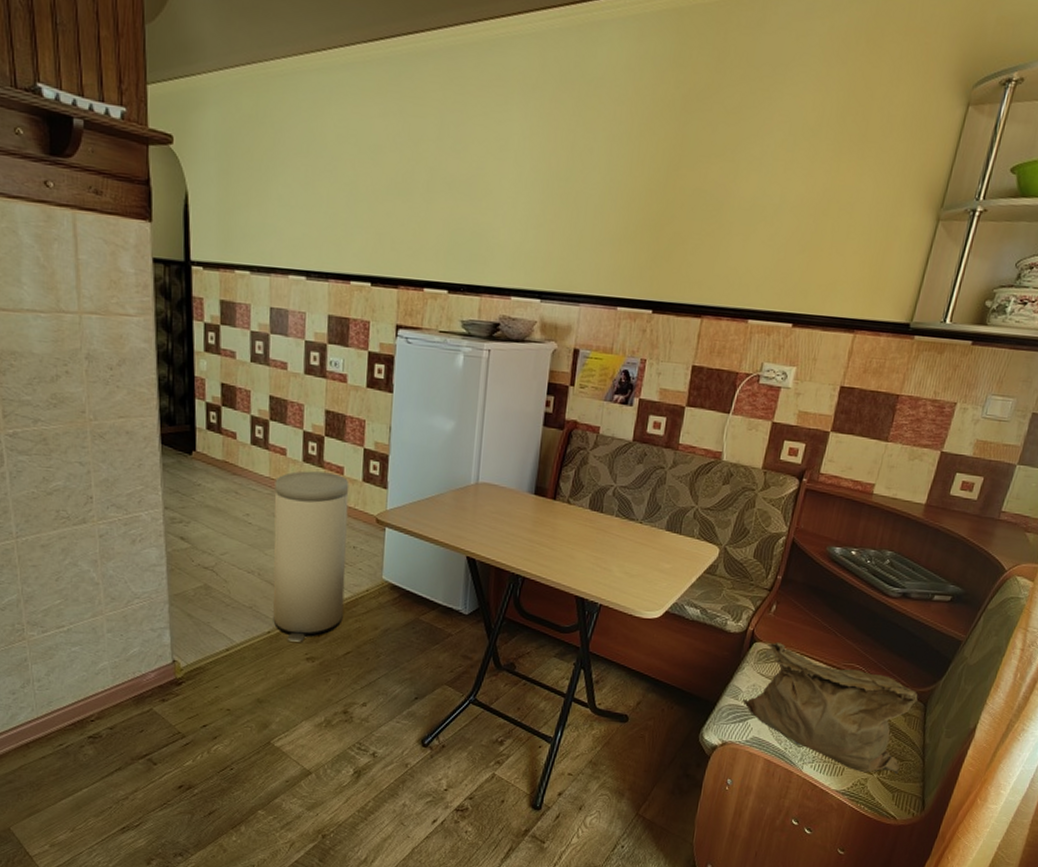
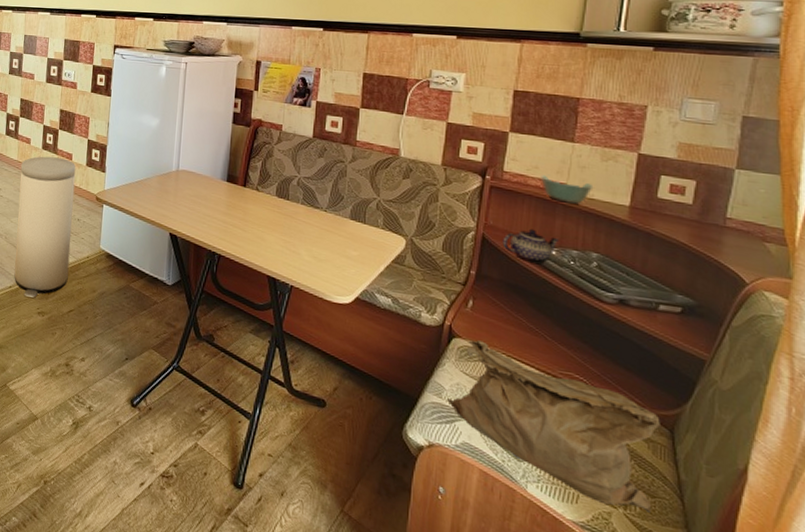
teapot: none [809,530,861,565] -> present [502,228,560,264]
bowl: none [852,475,899,504] -> present [541,174,594,204]

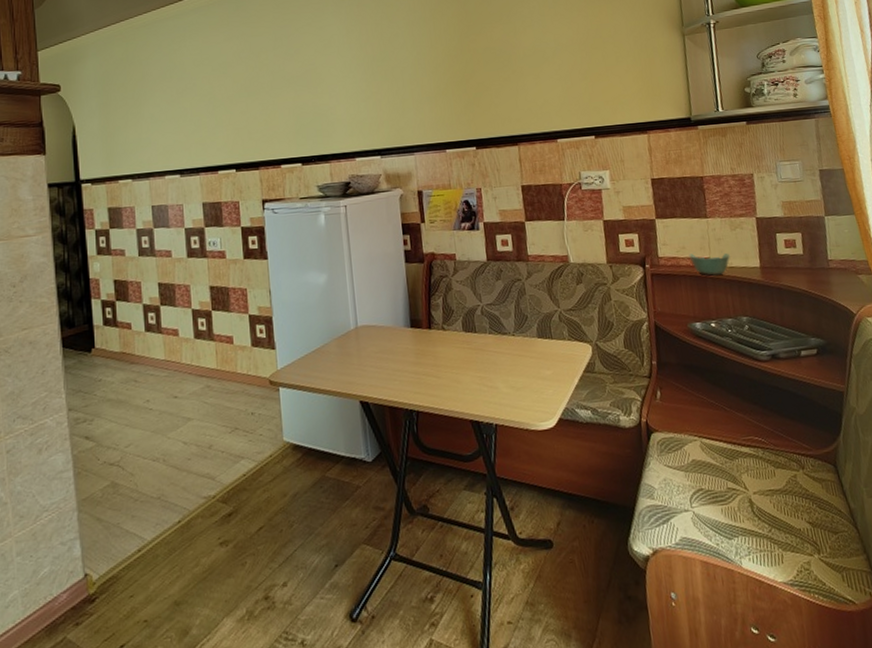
pedal bin: present [14,156,76,299] -> none [170,343,251,529]
bag: present [447,340,660,513] -> none [659,429,838,556]
teapot: present [502,228,560,264] -> none [671,306,716,340]

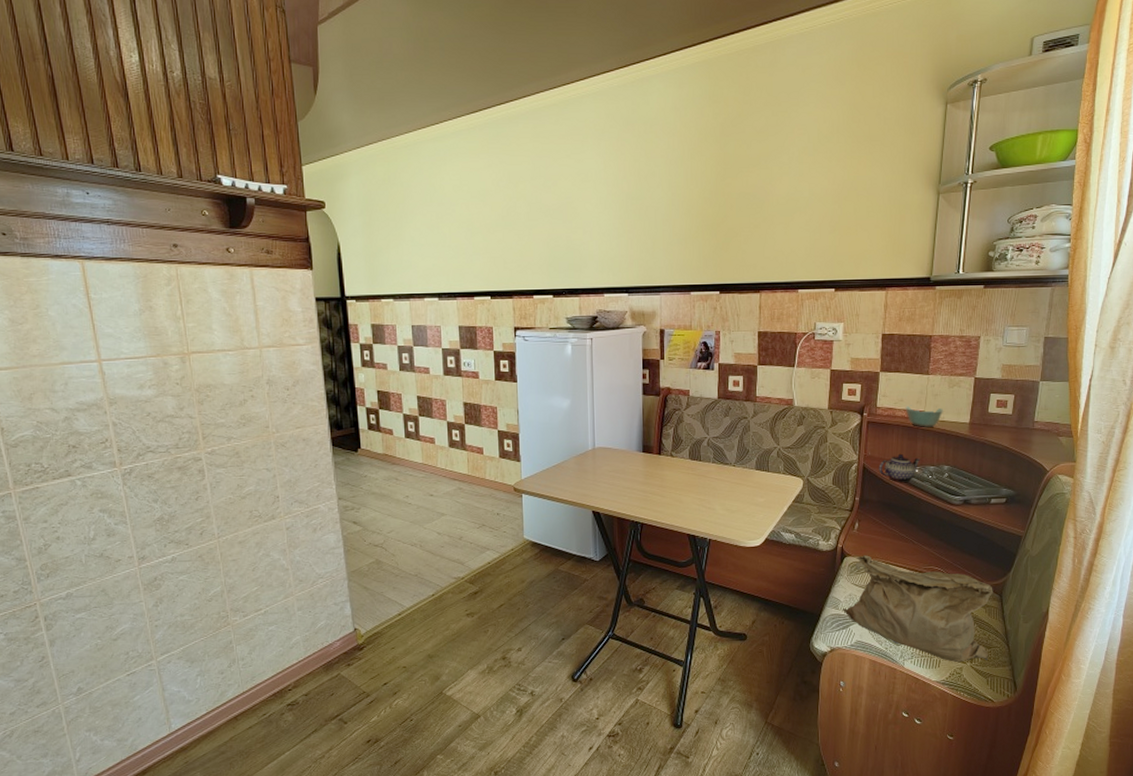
bag: none [659,429,838,556] -> present [843,555,993,663]
teapot: none [671,306,716,340] -> present [879,453,921,482]

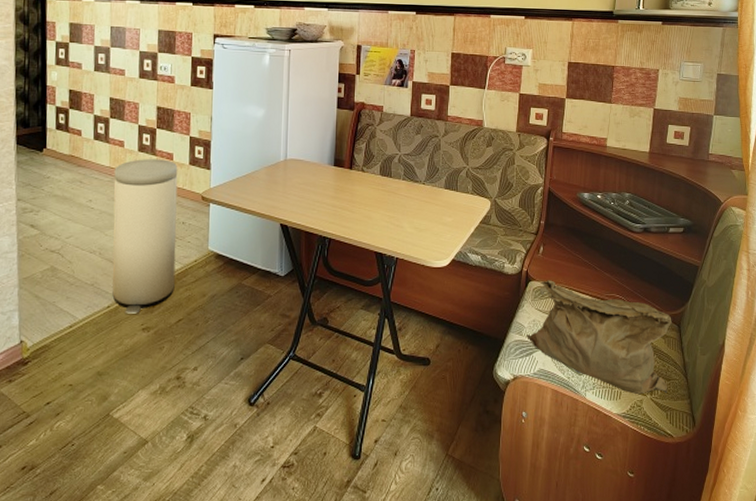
pedal bin: none [427,453,494,602] -> present [112,159,178,315]
teapot: present [879,453,921,482] -> none [563,179,604,207]
bowl: present [905,405,944,427] -> none [589,132,625,154]

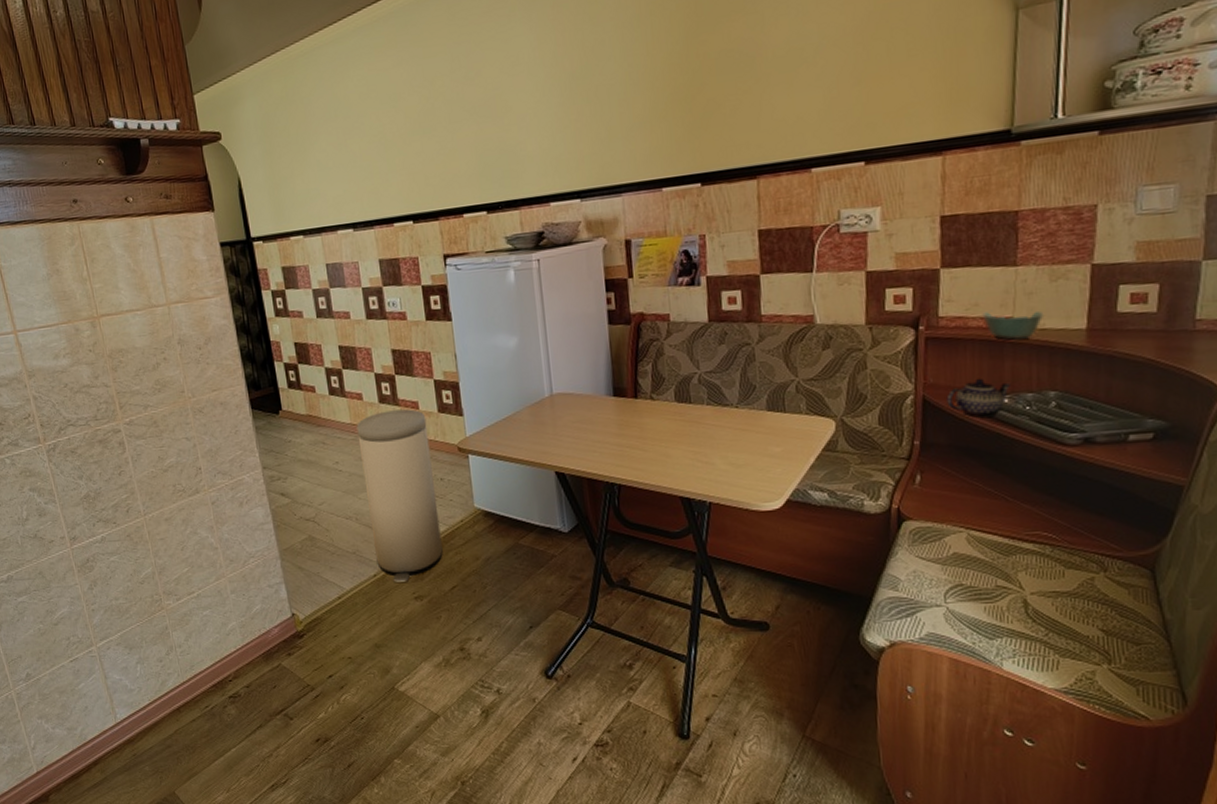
bag: present [526,280,672,395] -> none [905,518,1140,664]
teapot: none [563,179,604,207] -> present [946,378,1012,418]
bowl: none [589,132,625,154] -> present [982,309,1044,340]

